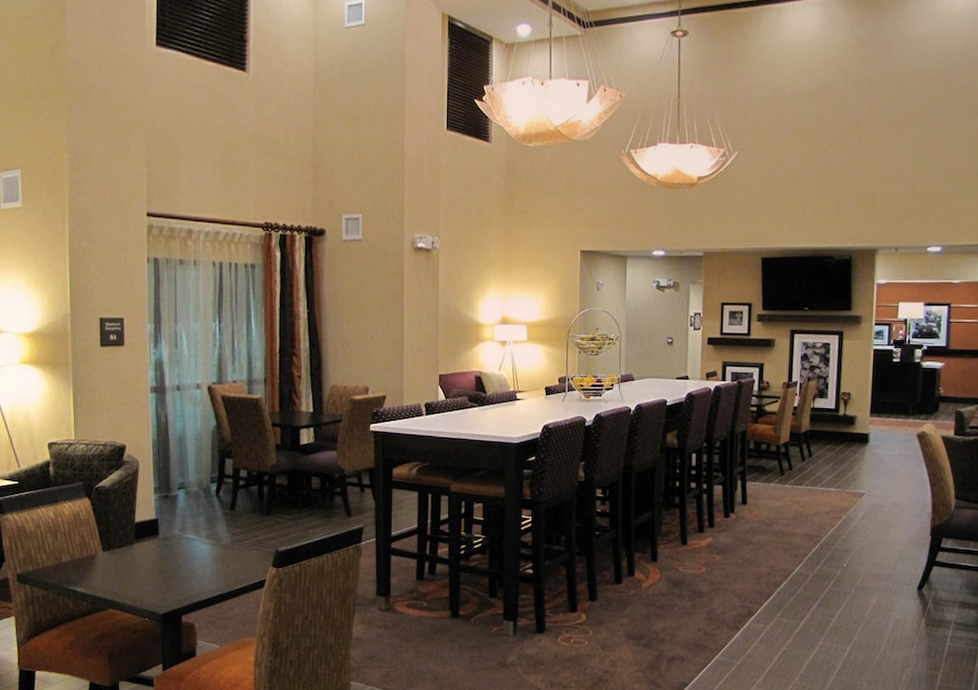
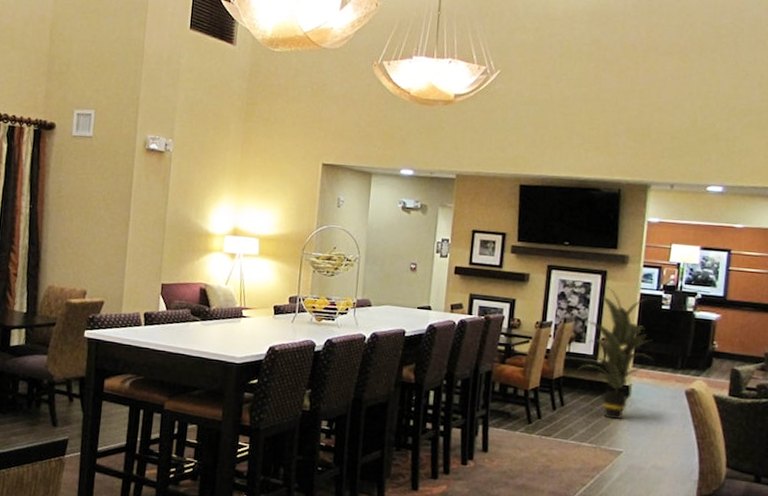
indoor plant: none [817,346,893,465] -> present [574,287,662,420]

